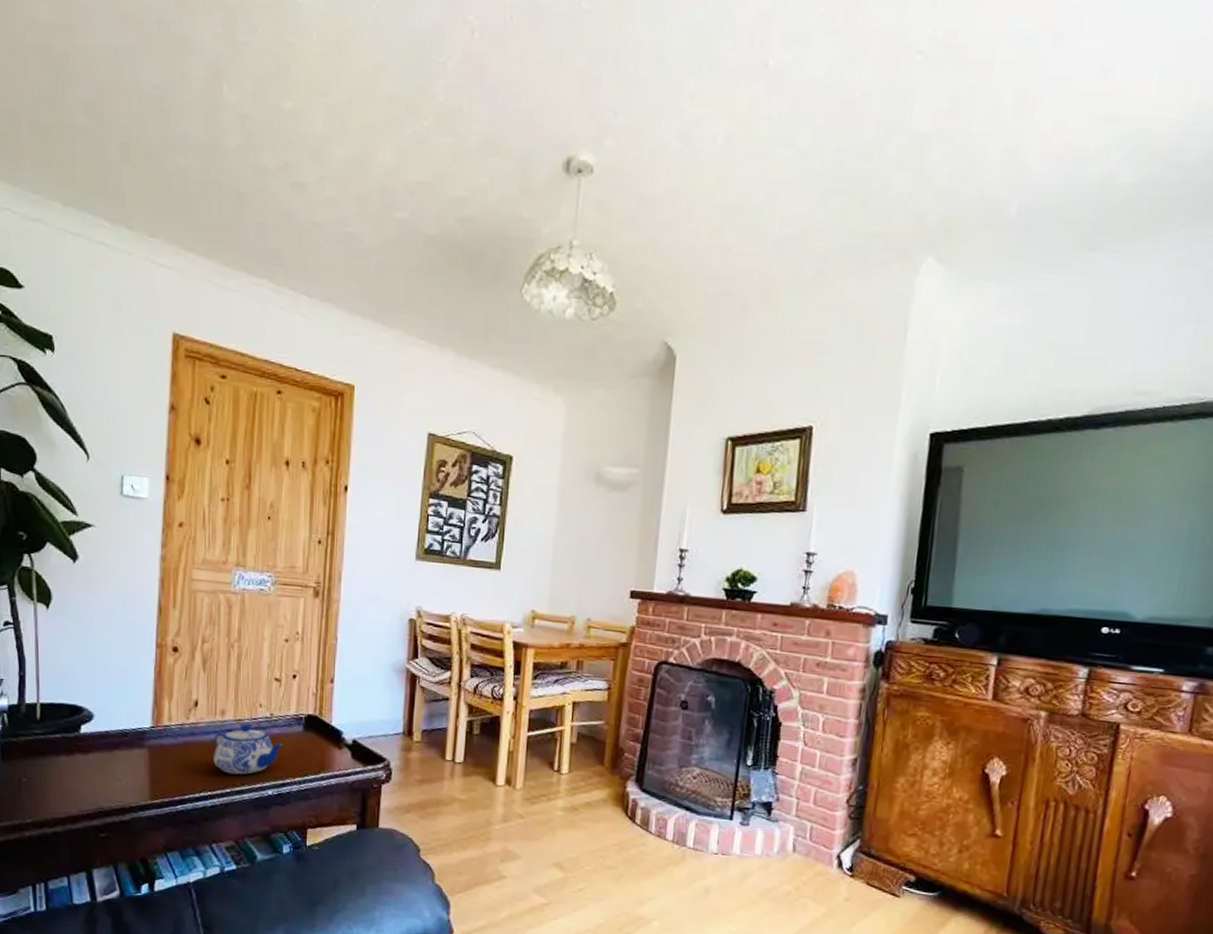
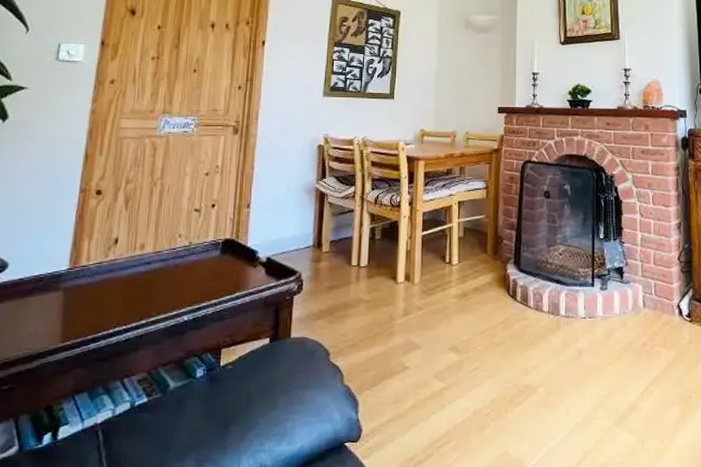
teapot: present [213,723,284,775] -> none [130,254,202,305]

